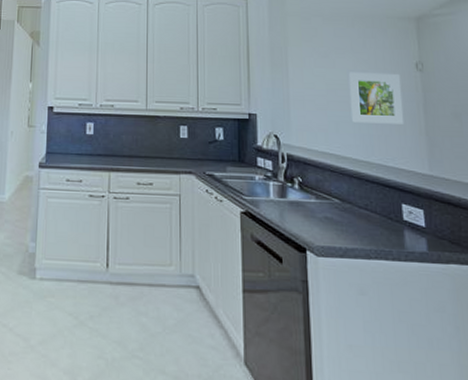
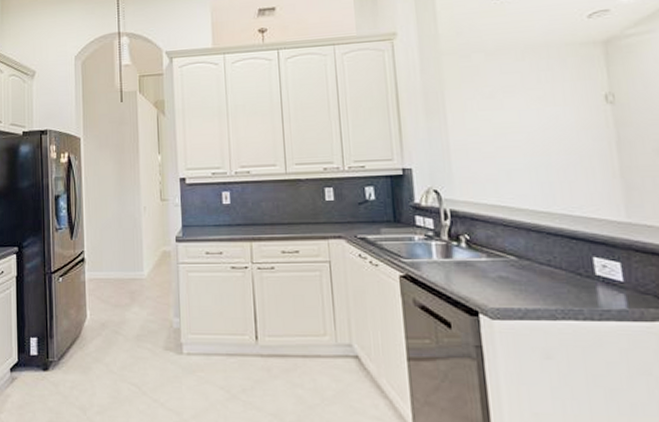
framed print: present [348,72,404,124] -> none [520,110,592,170]

